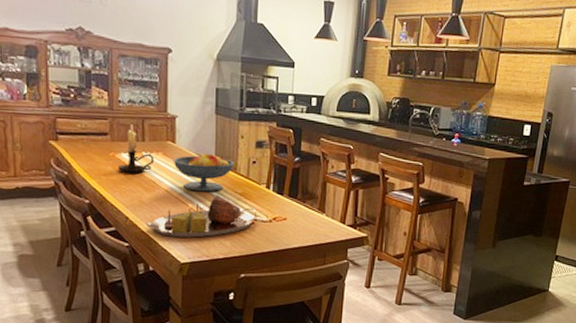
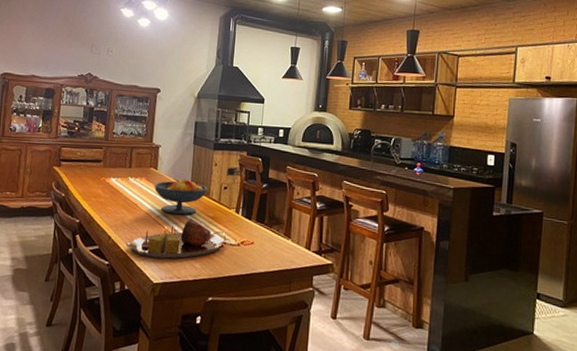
candle holder: present [117,125,154,174] -> none [106,153,138,197]

